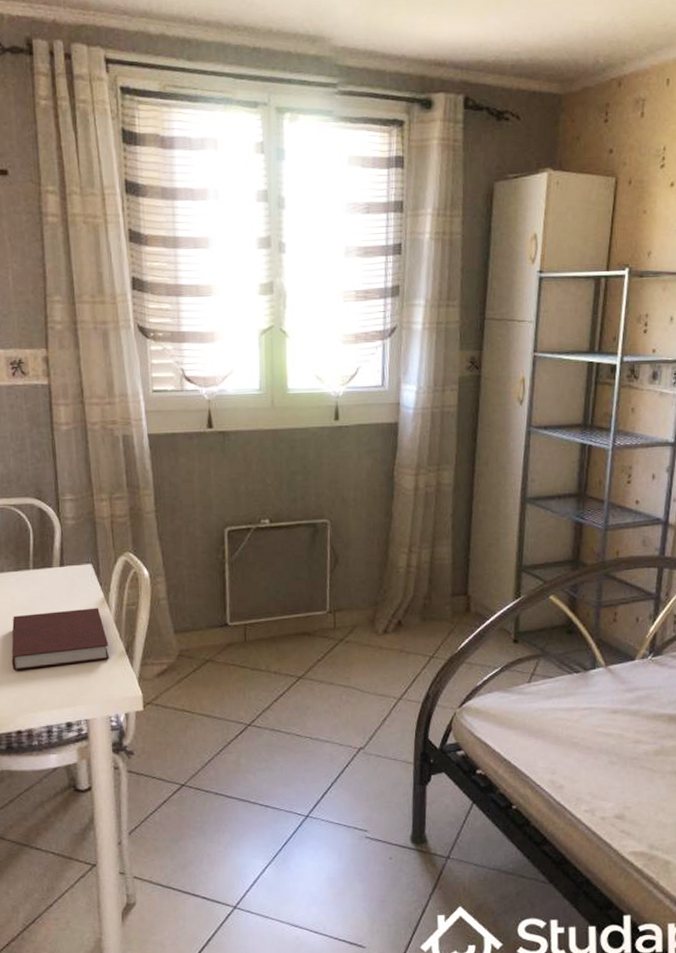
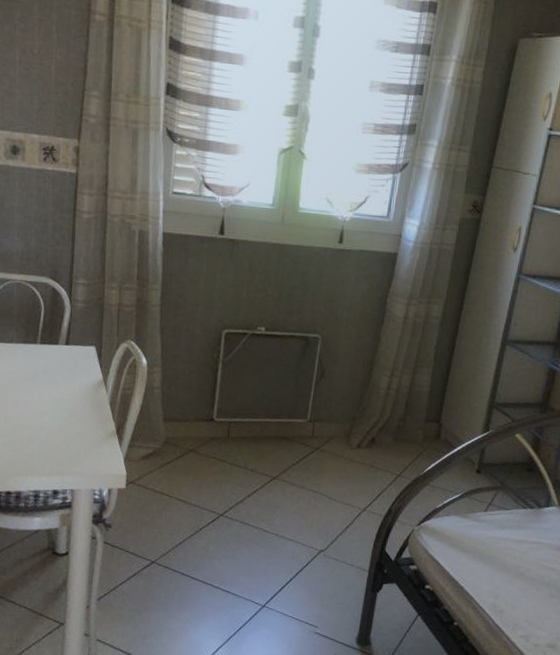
notebook: present [11,608,110,670] -> none [9,385,101,437]

